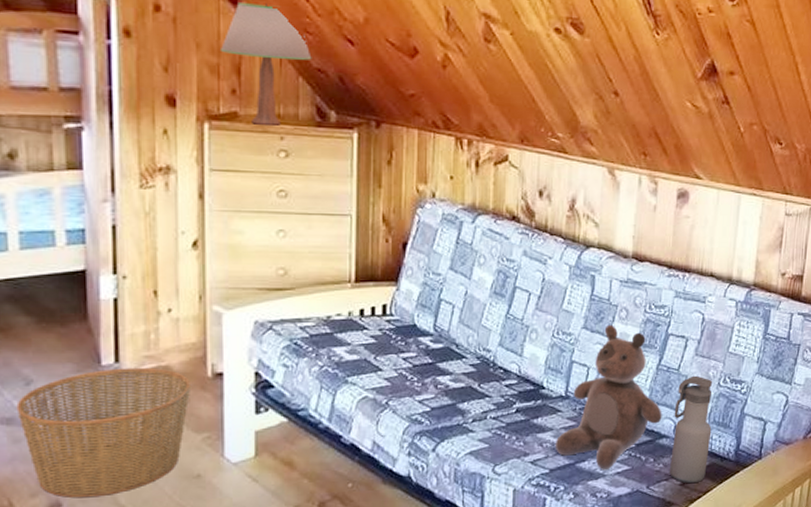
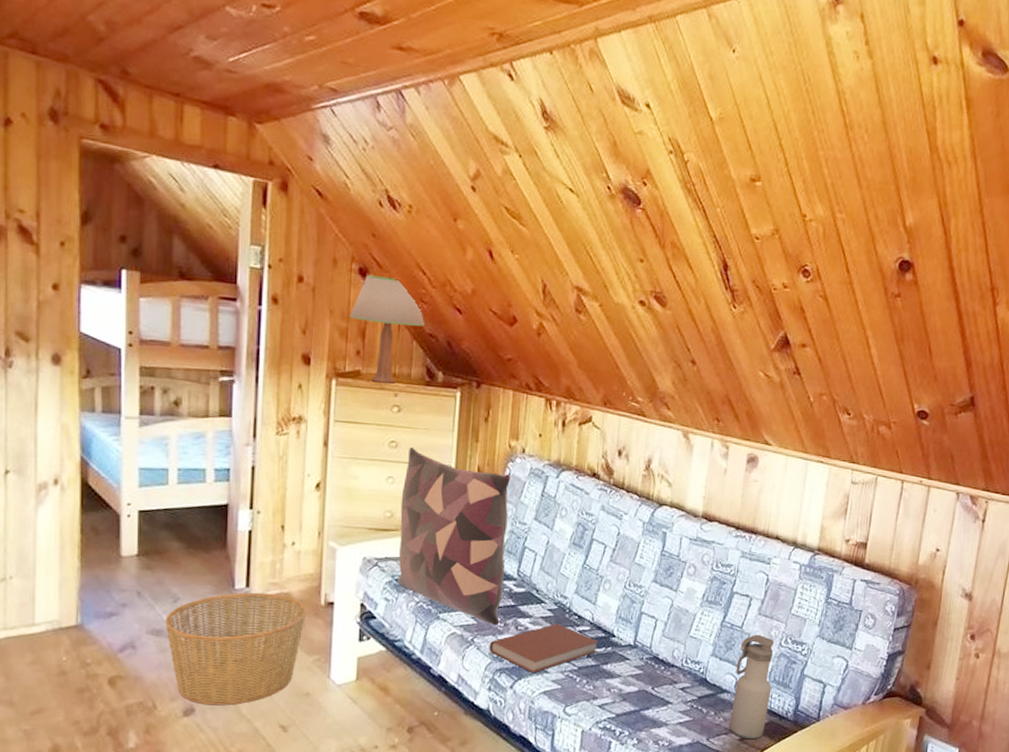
pillow: none [295,197,420,386] -> present [397,448,510,626]
book: none [406,379,527,434] -> present [489,623,598,674]
stuffed animal: present [554,324,662,470] -> none [621,580,725,719]

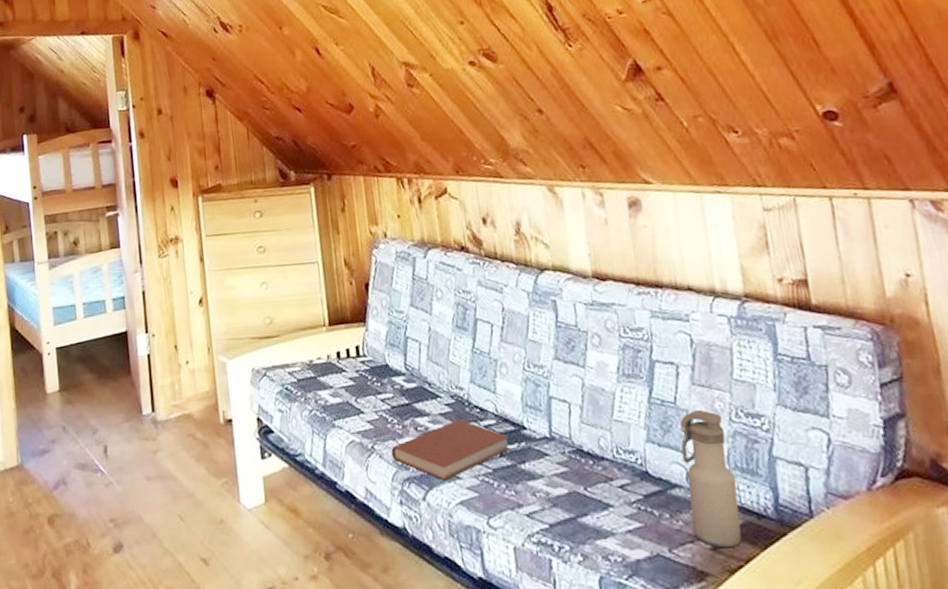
basket: present [165,592,307,706] -> none [88,415,209,540]
table lamp: present [350,275,425,385] -> none [204,91,271,194]
pillow: present [397,448,510,626] -> none [276,250,397,429]

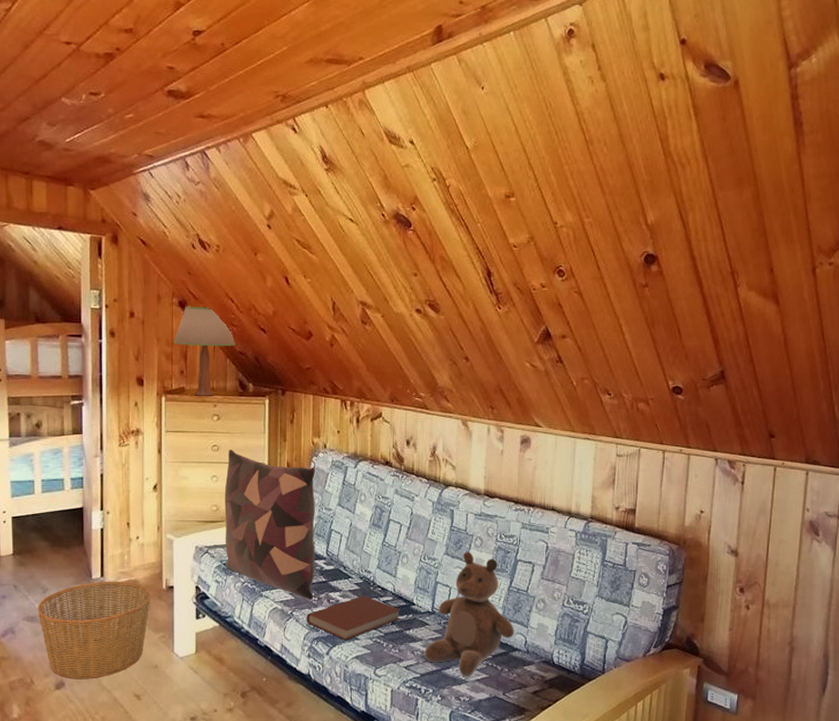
basket: none [88,415,209,540] -> present [37,581,152,679]
table lamp: none [204,91,271,194] -> present [174,306,236,397]
pillow: none [276,250,397,429] -> present [224,450,315,600]
stuffed animal: none [549,353,669,526] -> present [424,551,514,676]
water bottle: present [679,409,742,549] -> none [523,597,559,693]

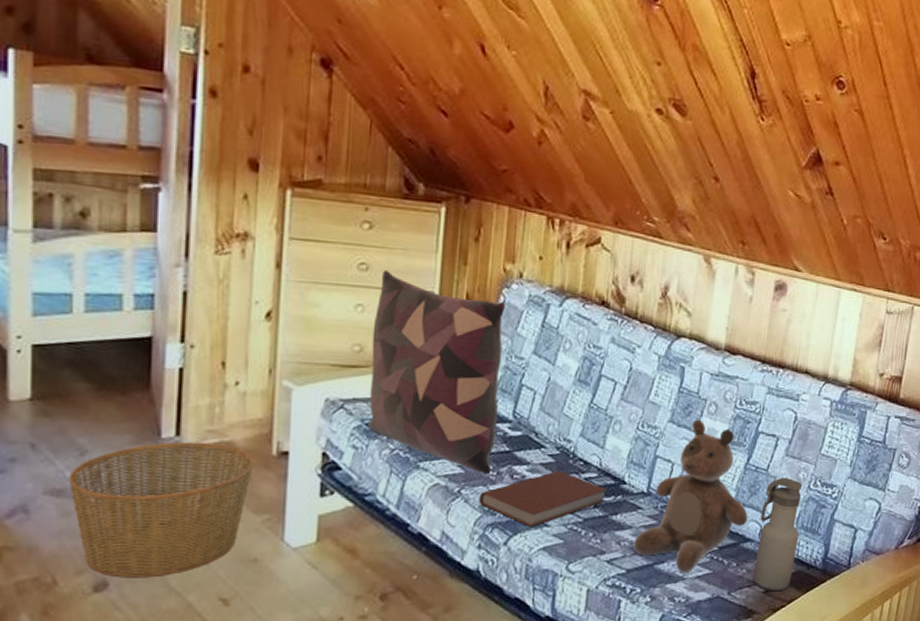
table lamp: present [174,306,236,397] -> none [309,67,403,197]
water bottle: none [523,597,559,693] -> present [753,477,803,592]

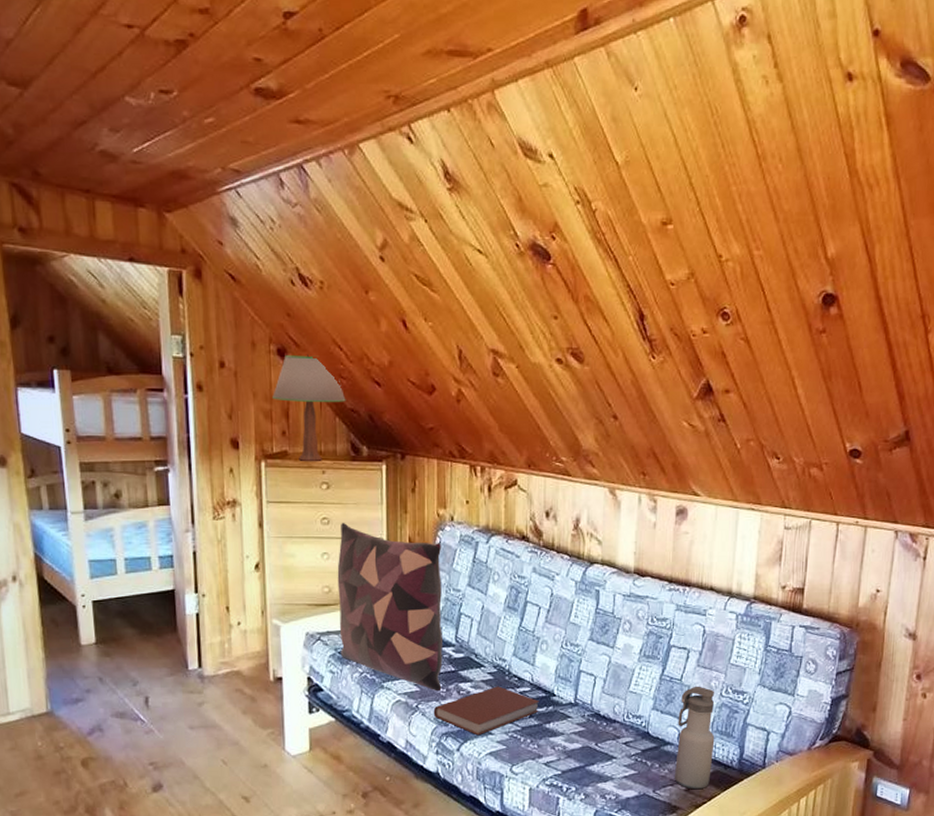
basket: present [68,441,255,578] -> none [127,672,258,781]
table lamp: none [309,67,403,197] -> present [272,354,346,462]
stuffed animal: present [633,419,748,572] -> none [566,636,666,773]

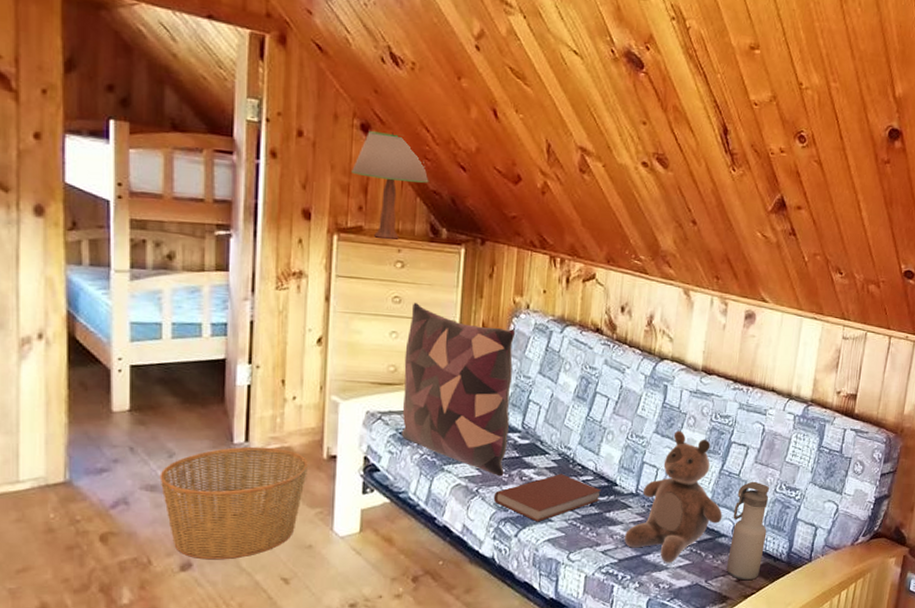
basket: none [127,672,258,781] -> present [160,446,309,560]
stuffed animal: none [566,636,666,773] -> present [624,430,723,563]

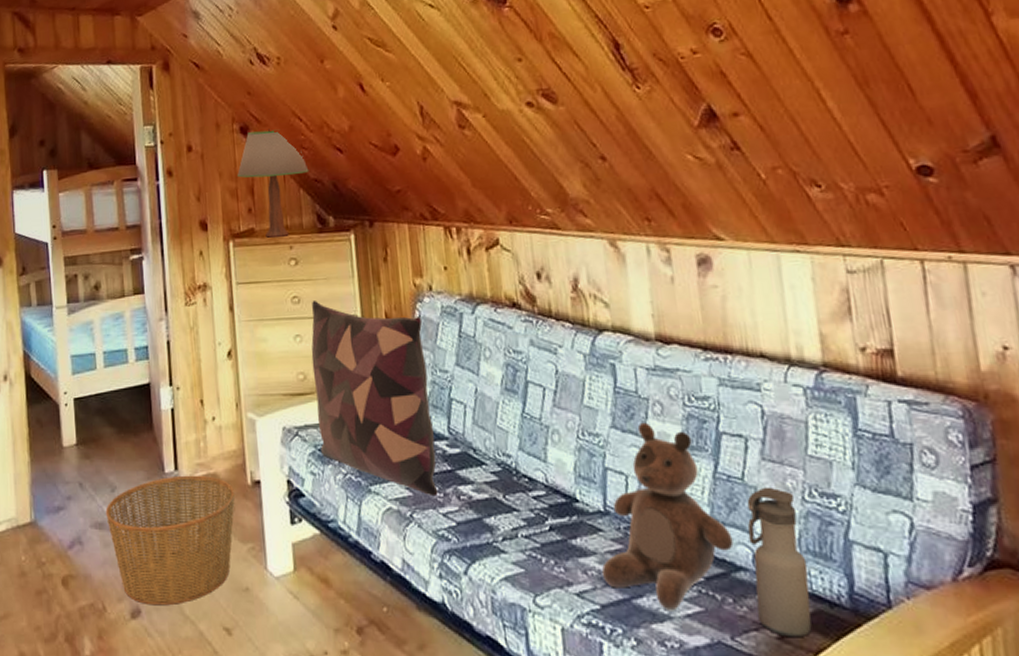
book: present [493,474,601,522] -> none [431,489,560,554]

